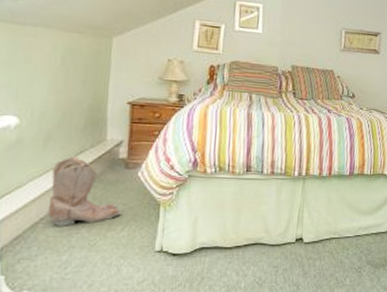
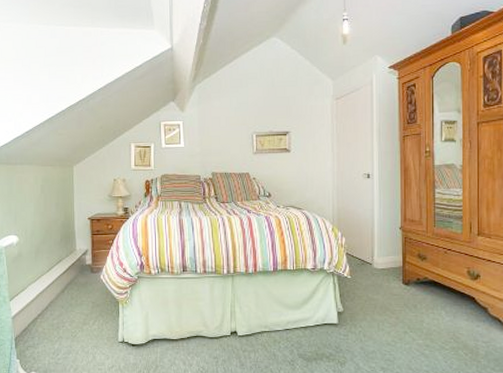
boots: present [47,156,121,226] -> none [42,265,92,321]

